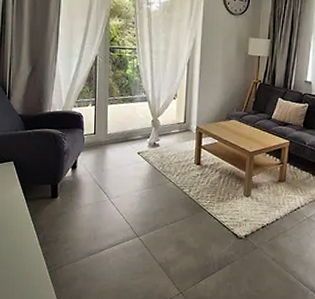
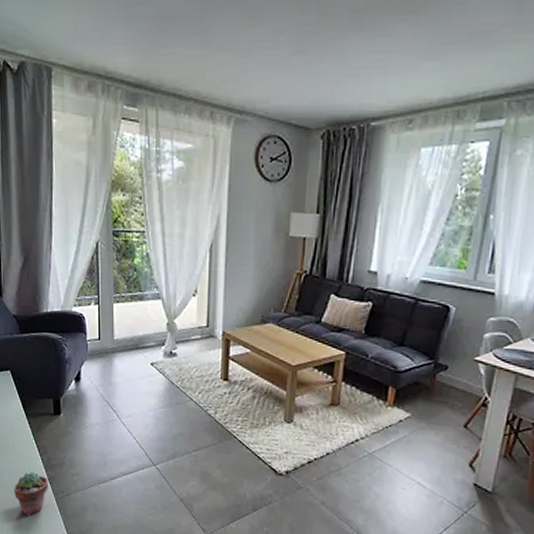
potted succulent: none [10,248,43,289] -> present [14,471,49,517]

